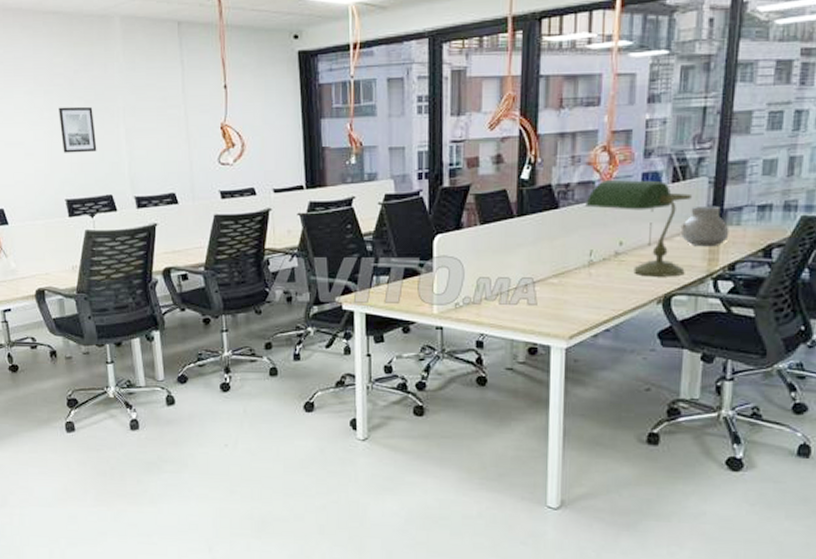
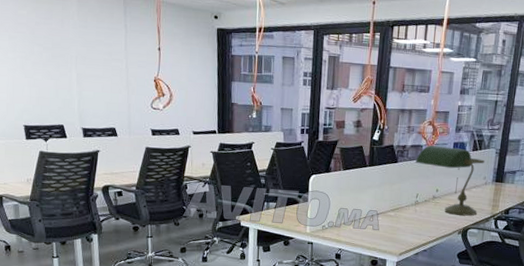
wall art: present [59,106,97,153] -> none [21,50,52,90]
vase: present [680,205,729,247] -> none [475,168,507,197]

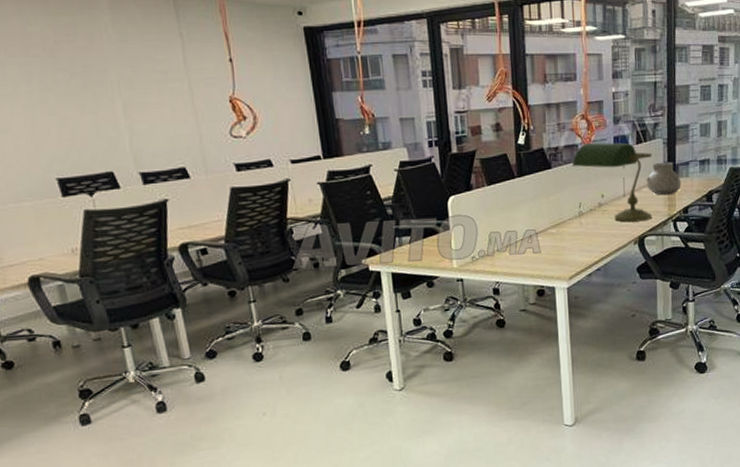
vase: none [475,168,507,197] -> present [646,162,681,195]

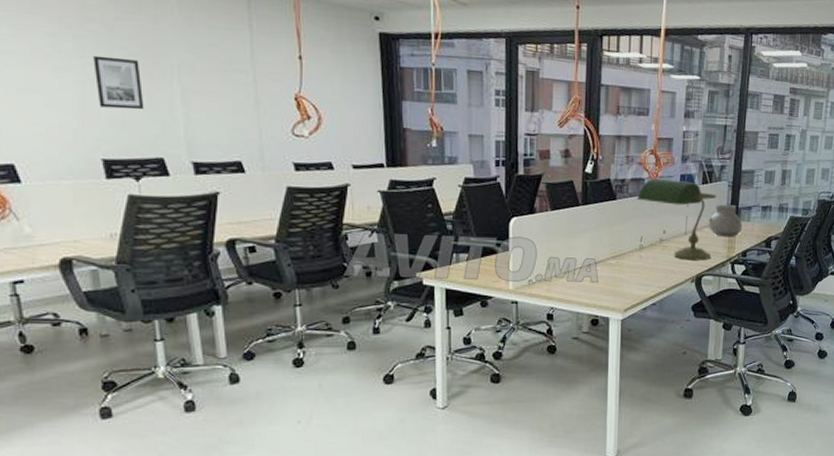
wall art: none [39,79,90,129] -> present [93,55,144,110]

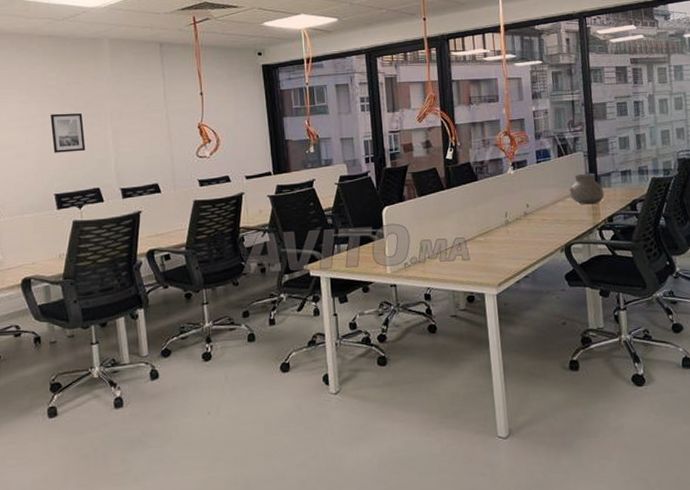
desk lamp: present [637,179,717,261] -> none [497,156,578,231]

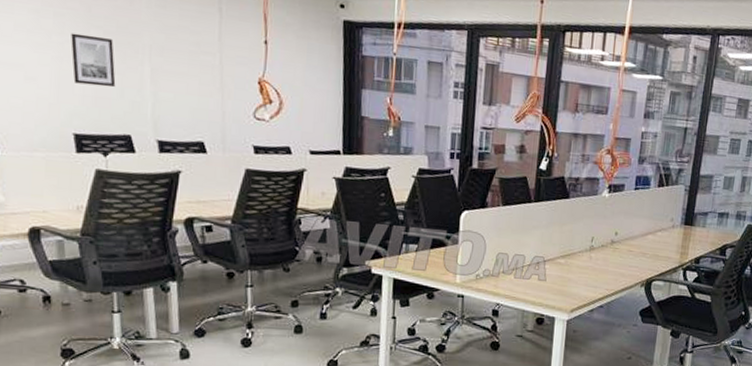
vase: present [569,173,605,205] -> none [661,208,697,243]

